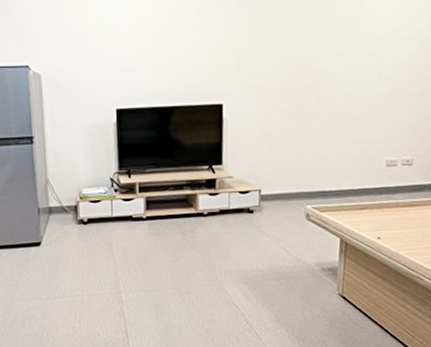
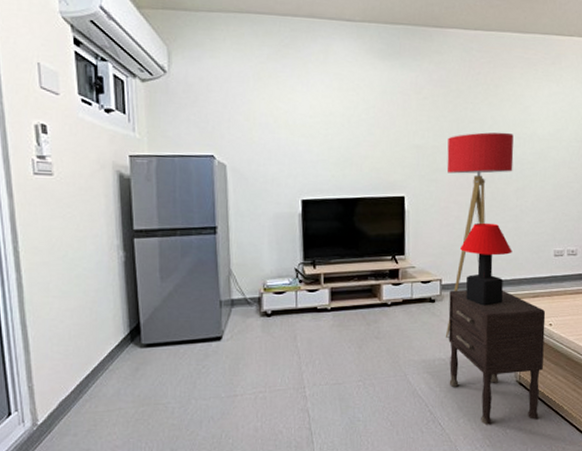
floor lamp: none [264,32,345,249] -> present [446,132,514,338]
nightstand: none [266,200,374,337] -> present [448,290,546,425]
table lamp: none [281,131,339,218] -> present [459,222,512,306]

